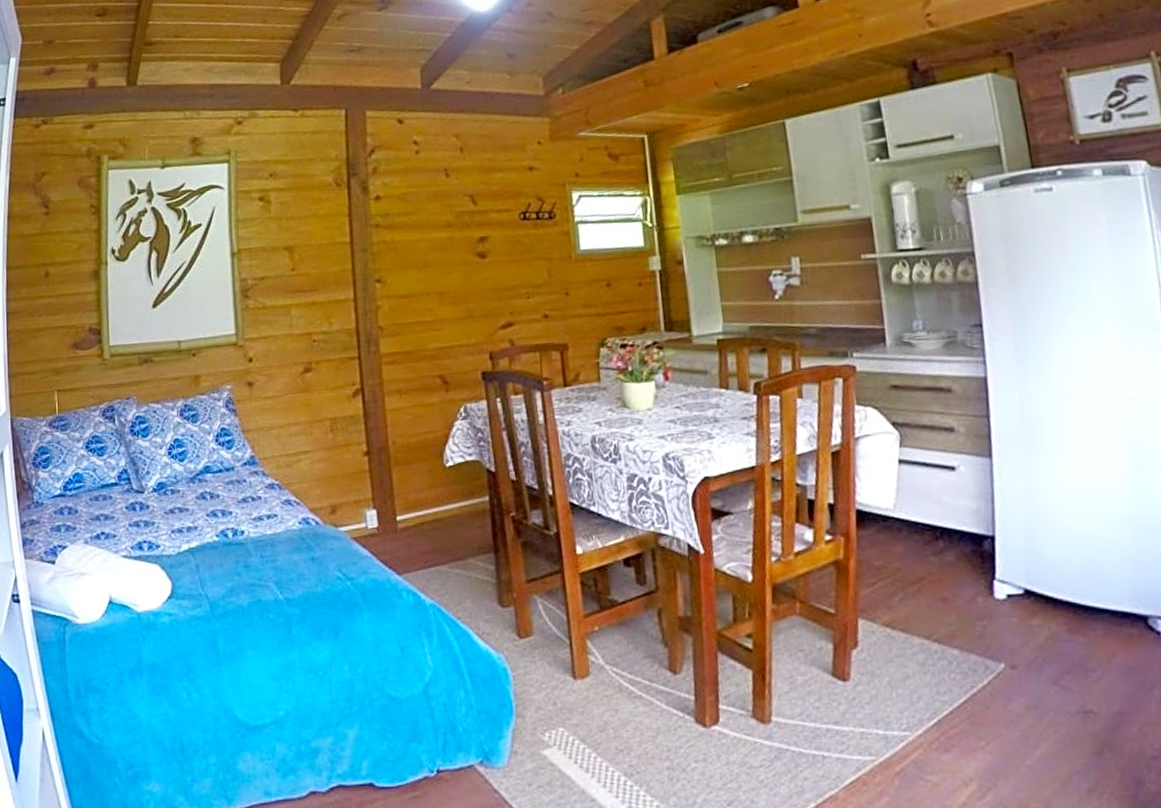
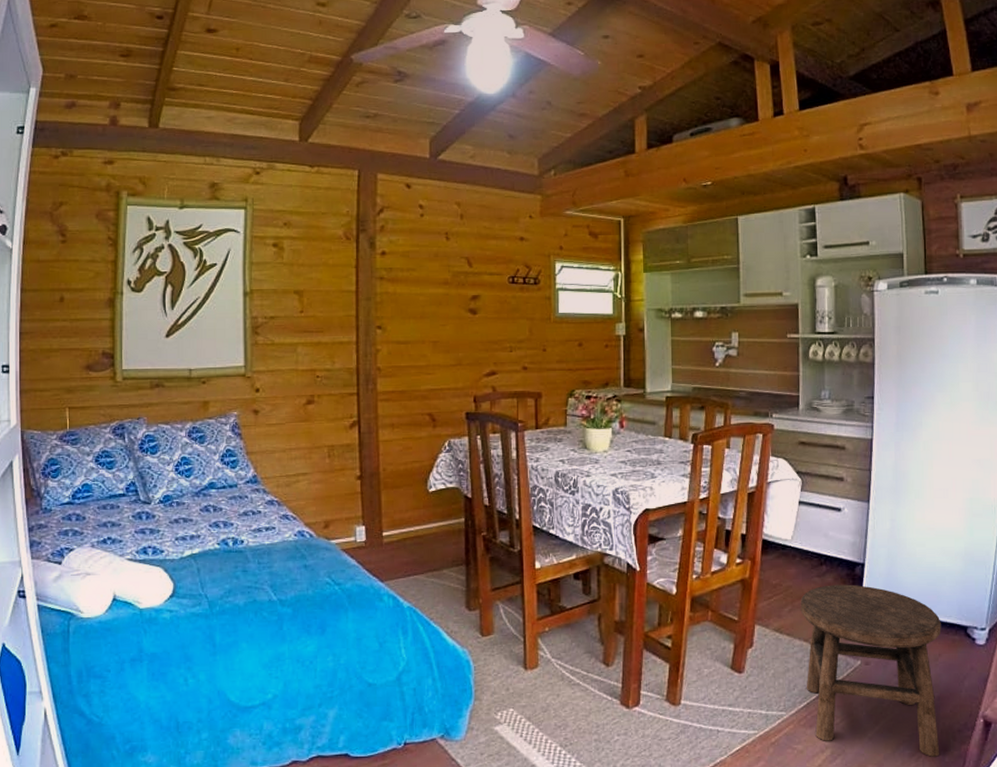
stool: none [914,564,1130,793] -> present [800,584,941,757]

